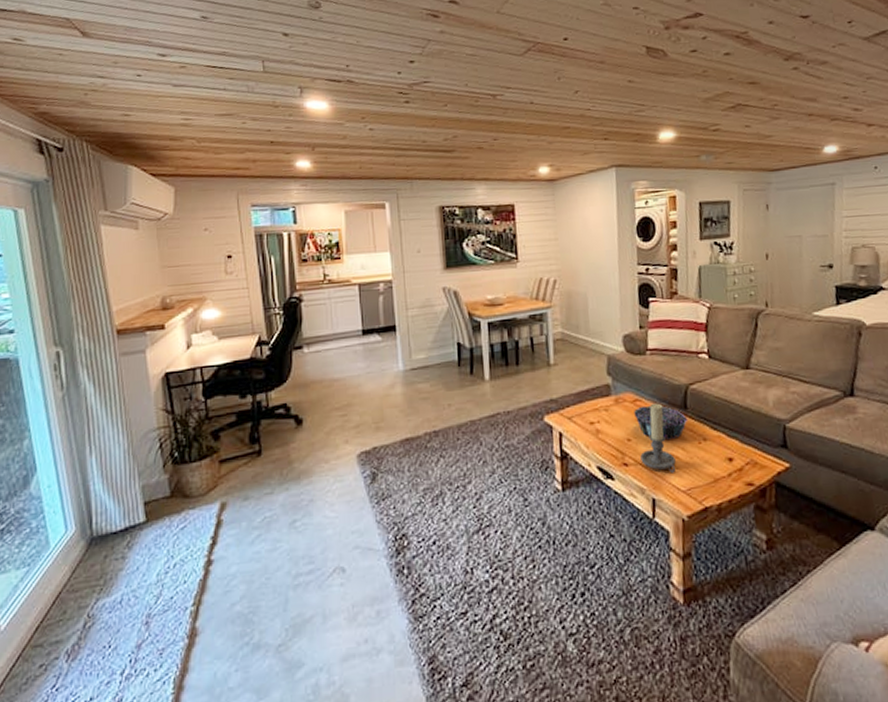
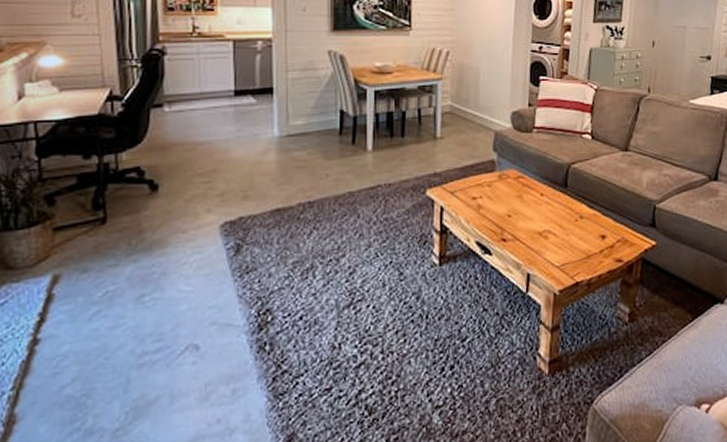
decorative bowl: present [634,405,688,439] -> none [516,182,568,216]
candle holder: present [640,403,676,473] -> none [519,180,552,249]

